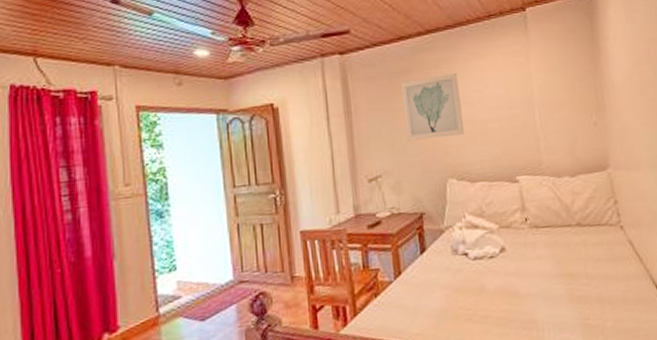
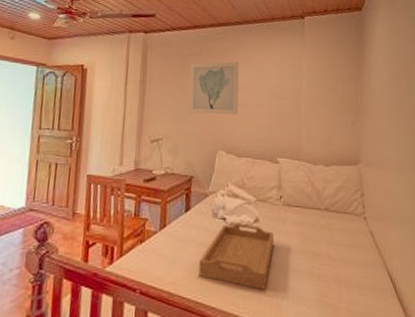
serving tray: none [445,255,526,325] -> present [199,223,274,290]

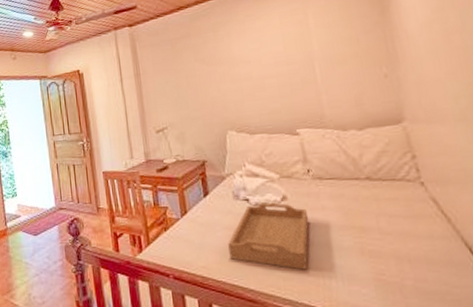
wall art: present [189,62,239,115] -> none [182,35,242,97]

